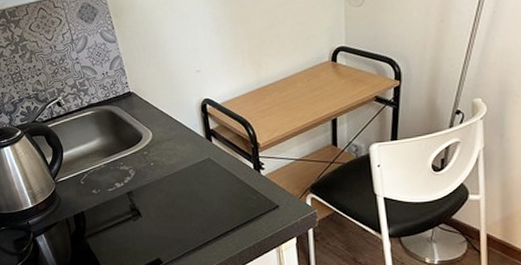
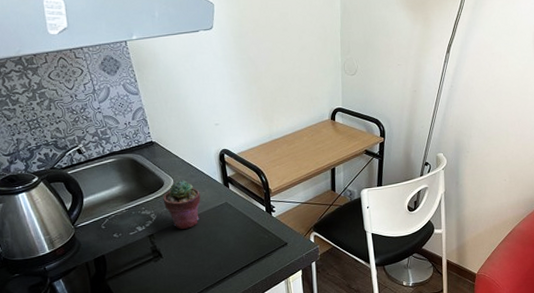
potted succulent: none [141,133,181,187] -> present [163,179,201,229]

